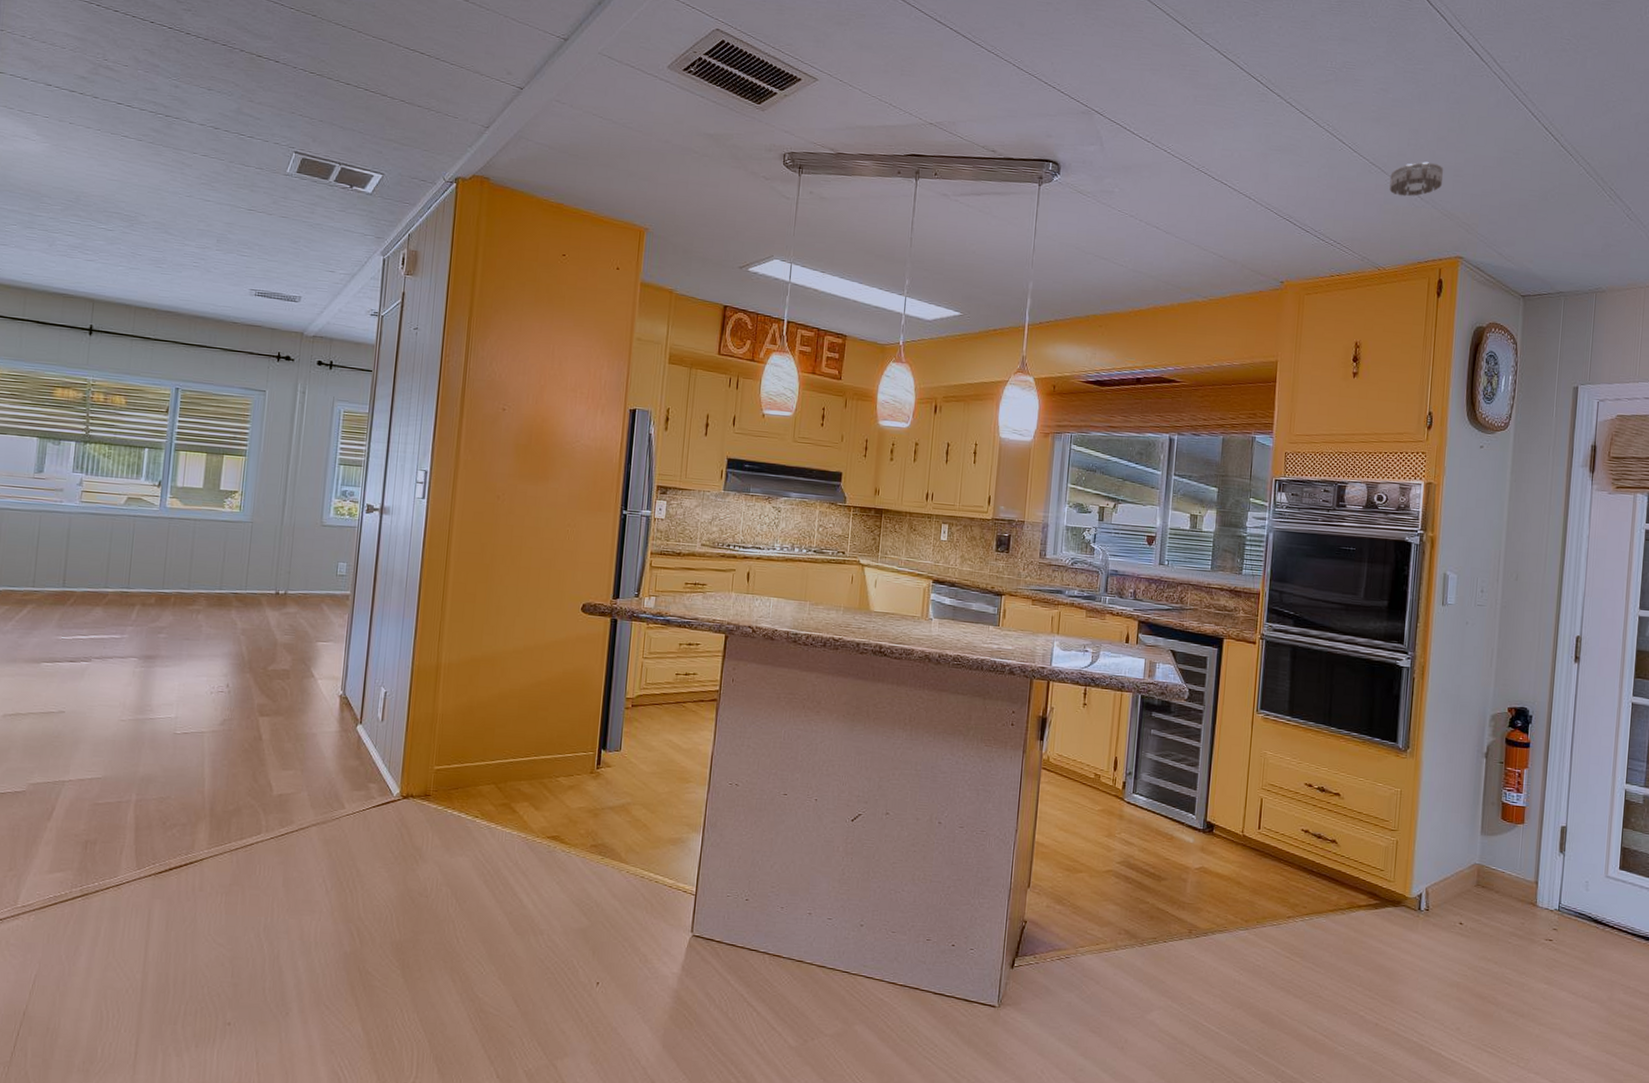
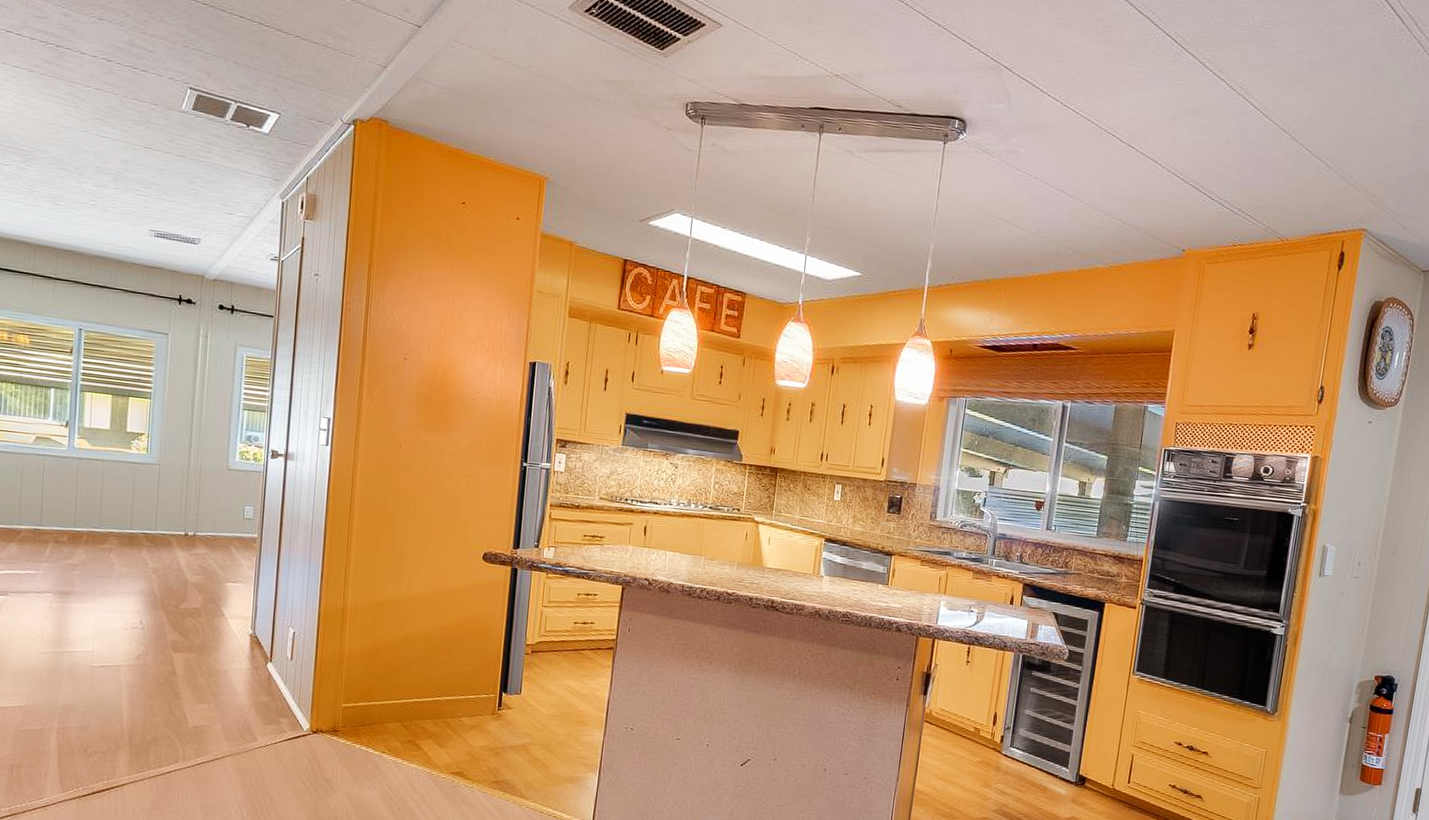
smoke detector: present [1389,161,1444,197] -> none [1298,129,1355,165]

